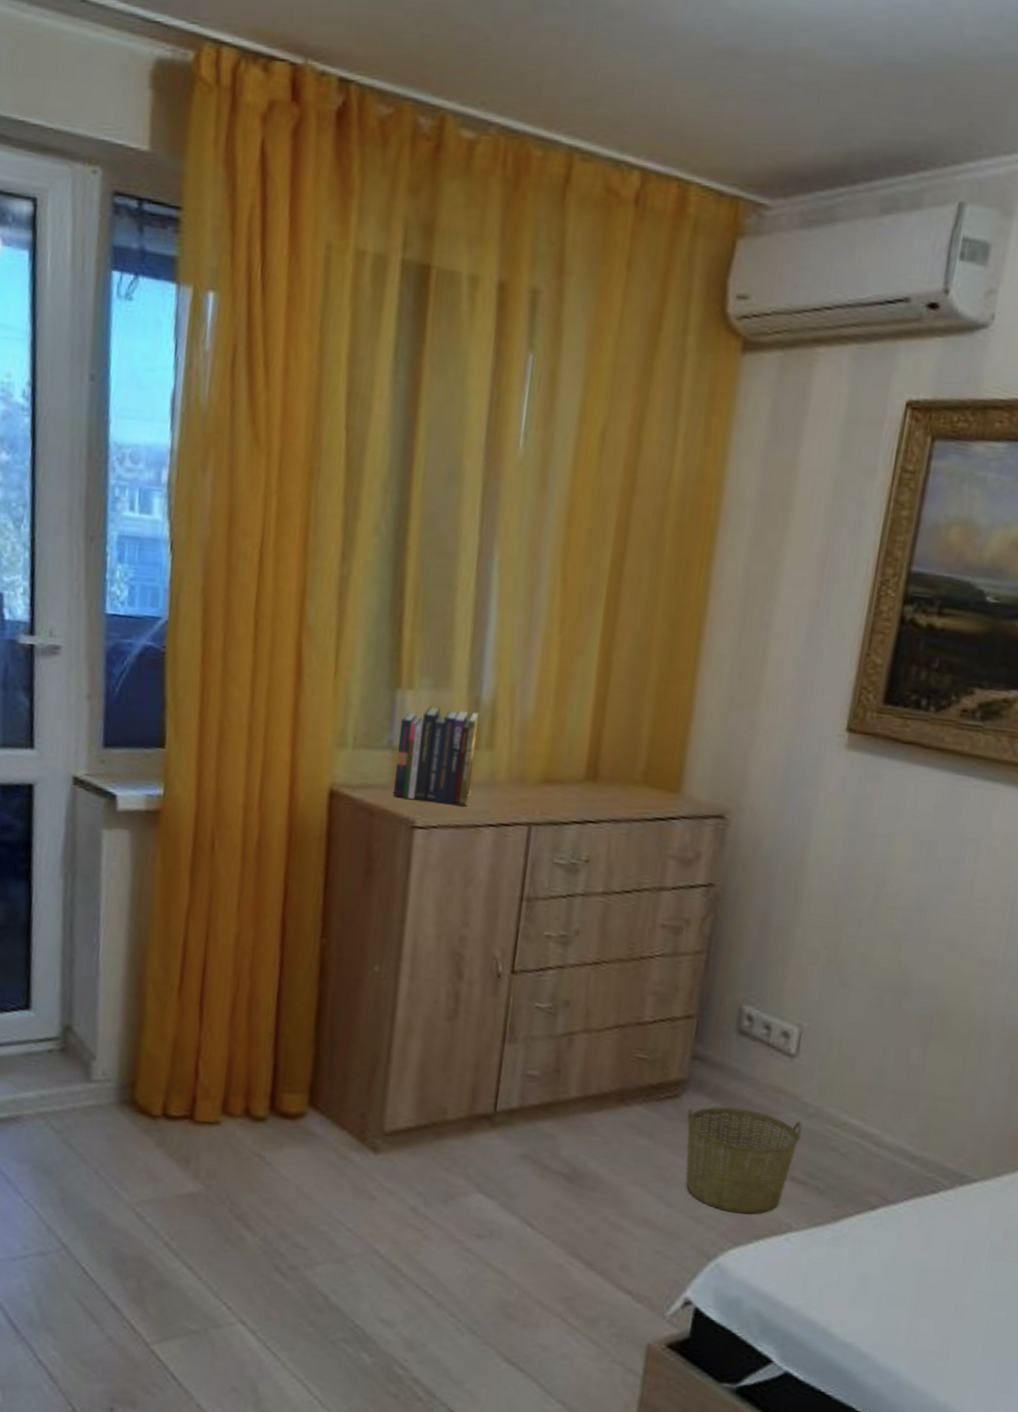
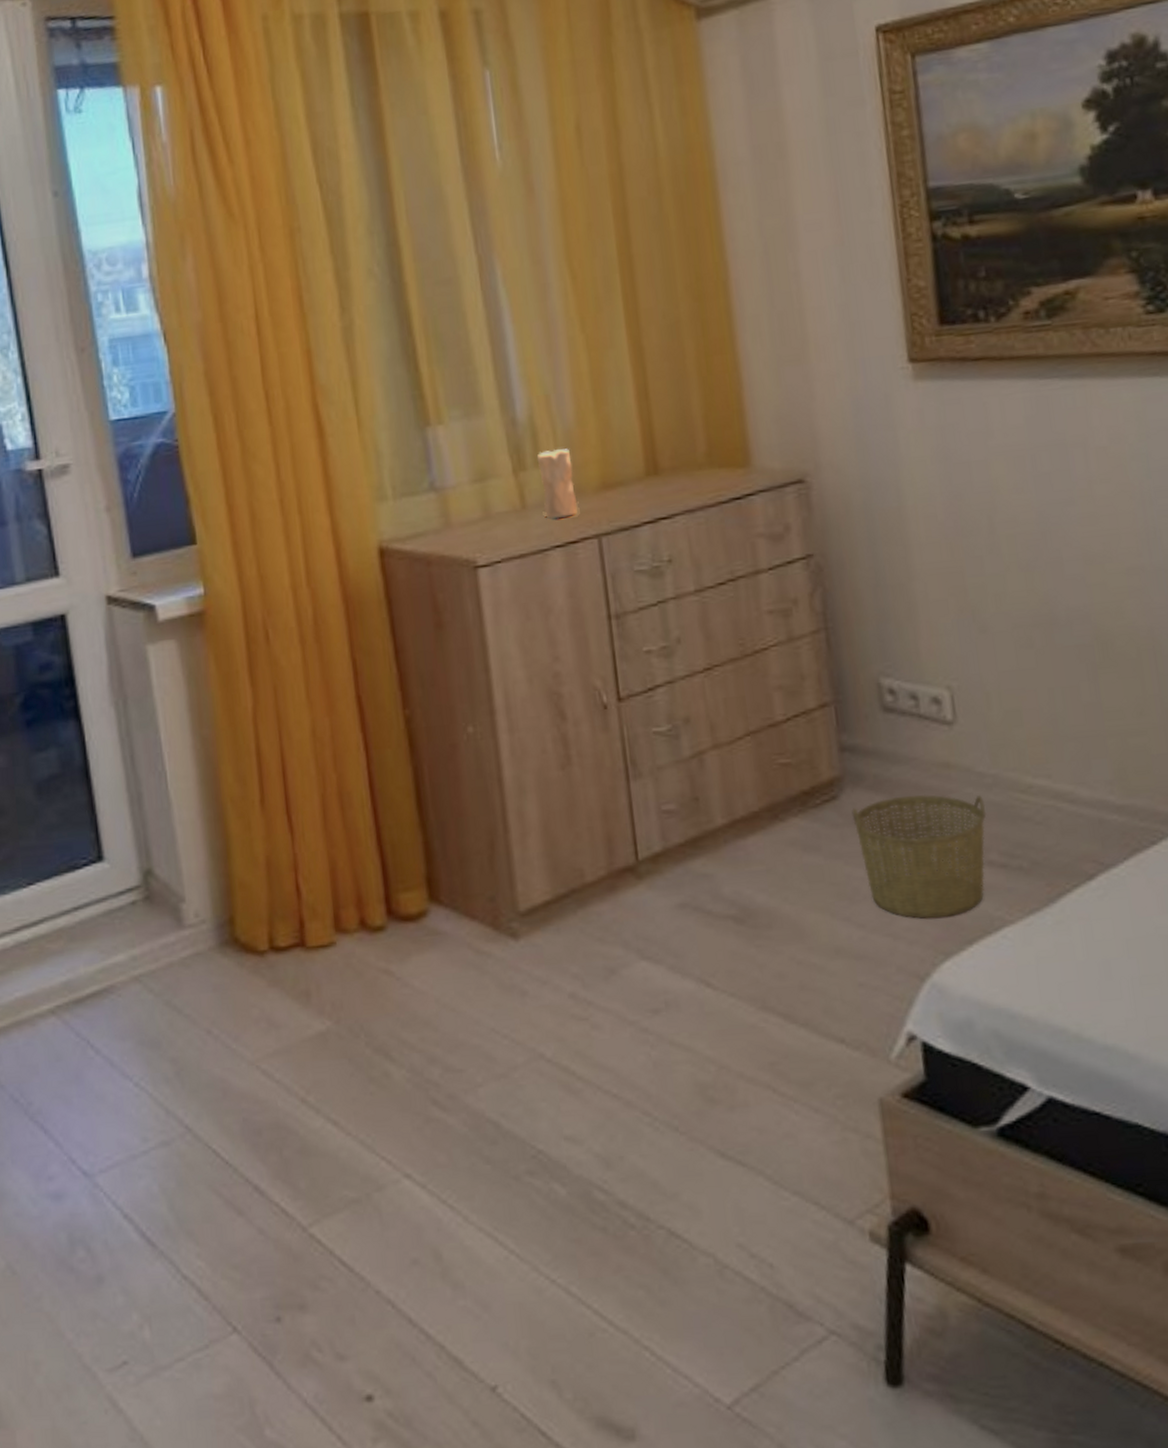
books: present [393,706,479,806] -> none [437,432,528,540]
candle: none [486,735,522,801] -> present [536,448,578,520]

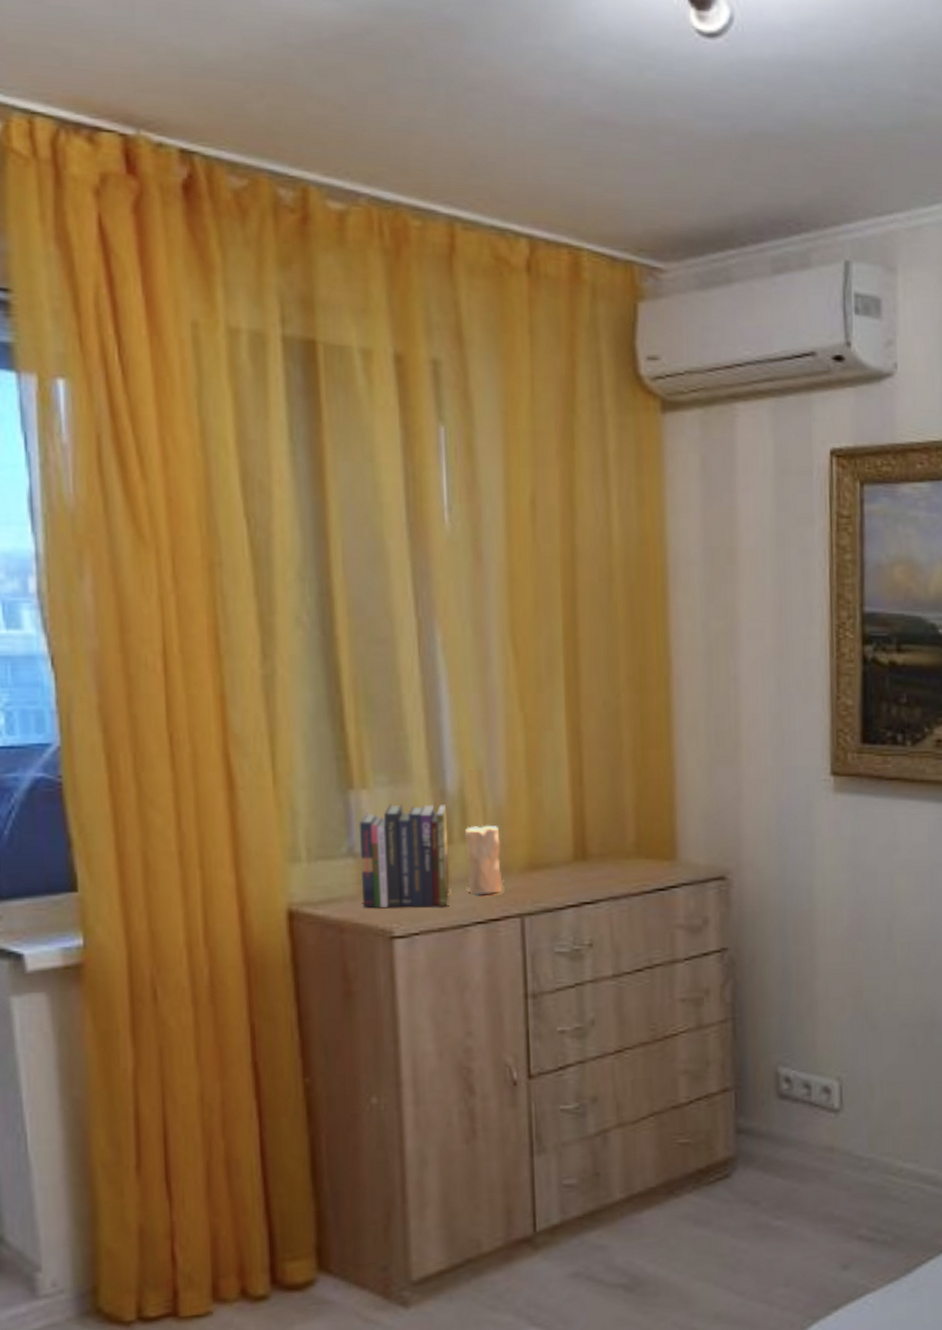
books: none [437,432,528,540] -> present [358,804,450,908]
basket: present [851,794,987,920] -> none [742,1175,861,1288]

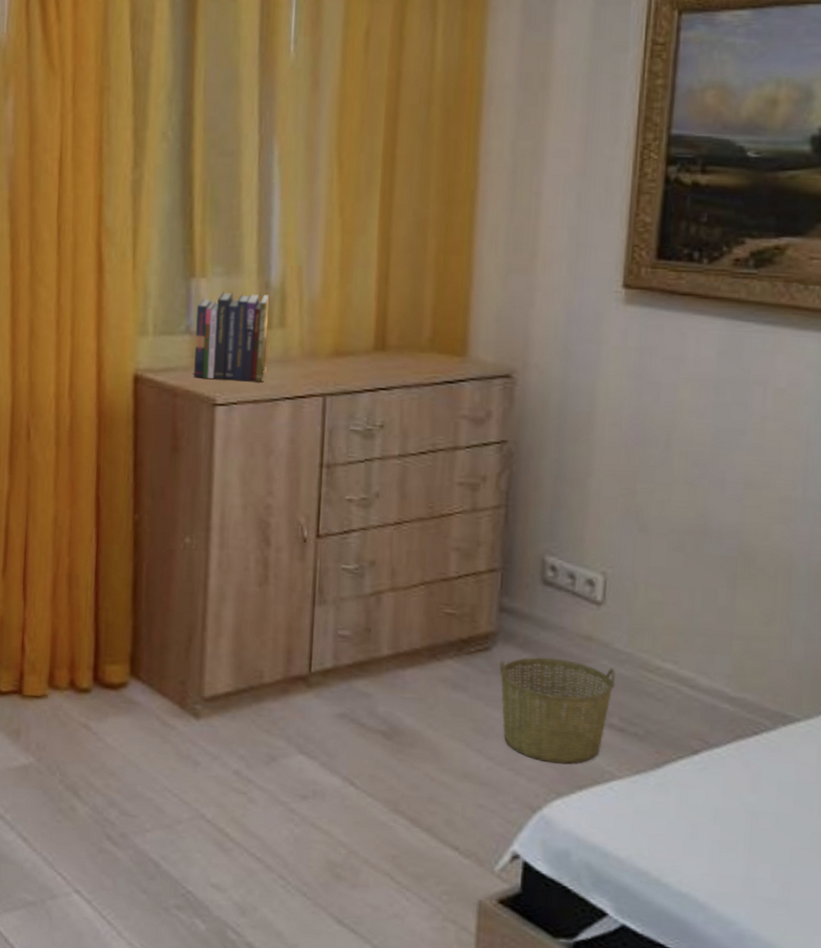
candle: present [464,825,503,896] -> none [280,314,312,375]
basket: none [742,1175,861,1288] -> present [499,657,616,764]

